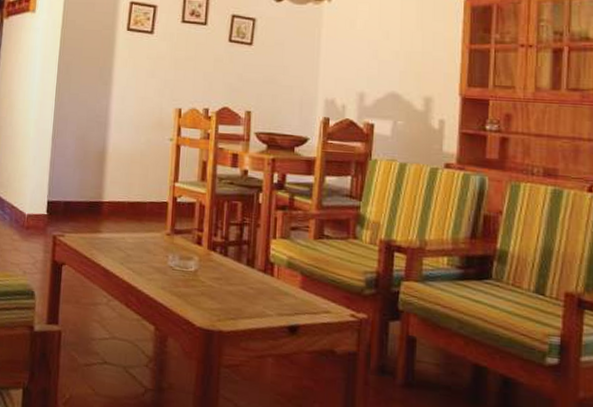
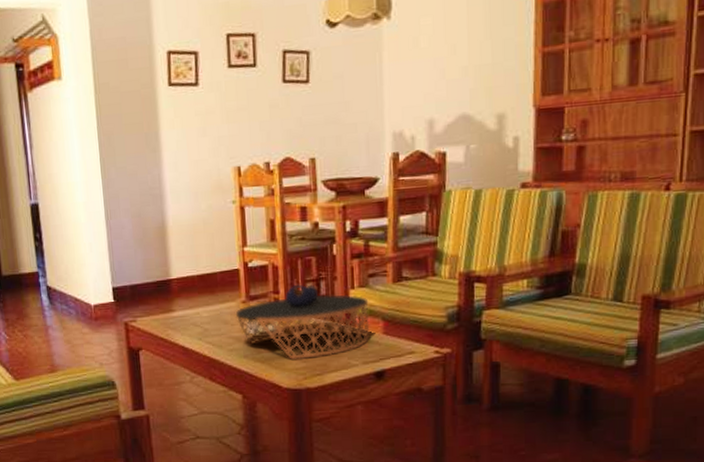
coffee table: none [159,225,289,302] -> present [235,284,370,360]

